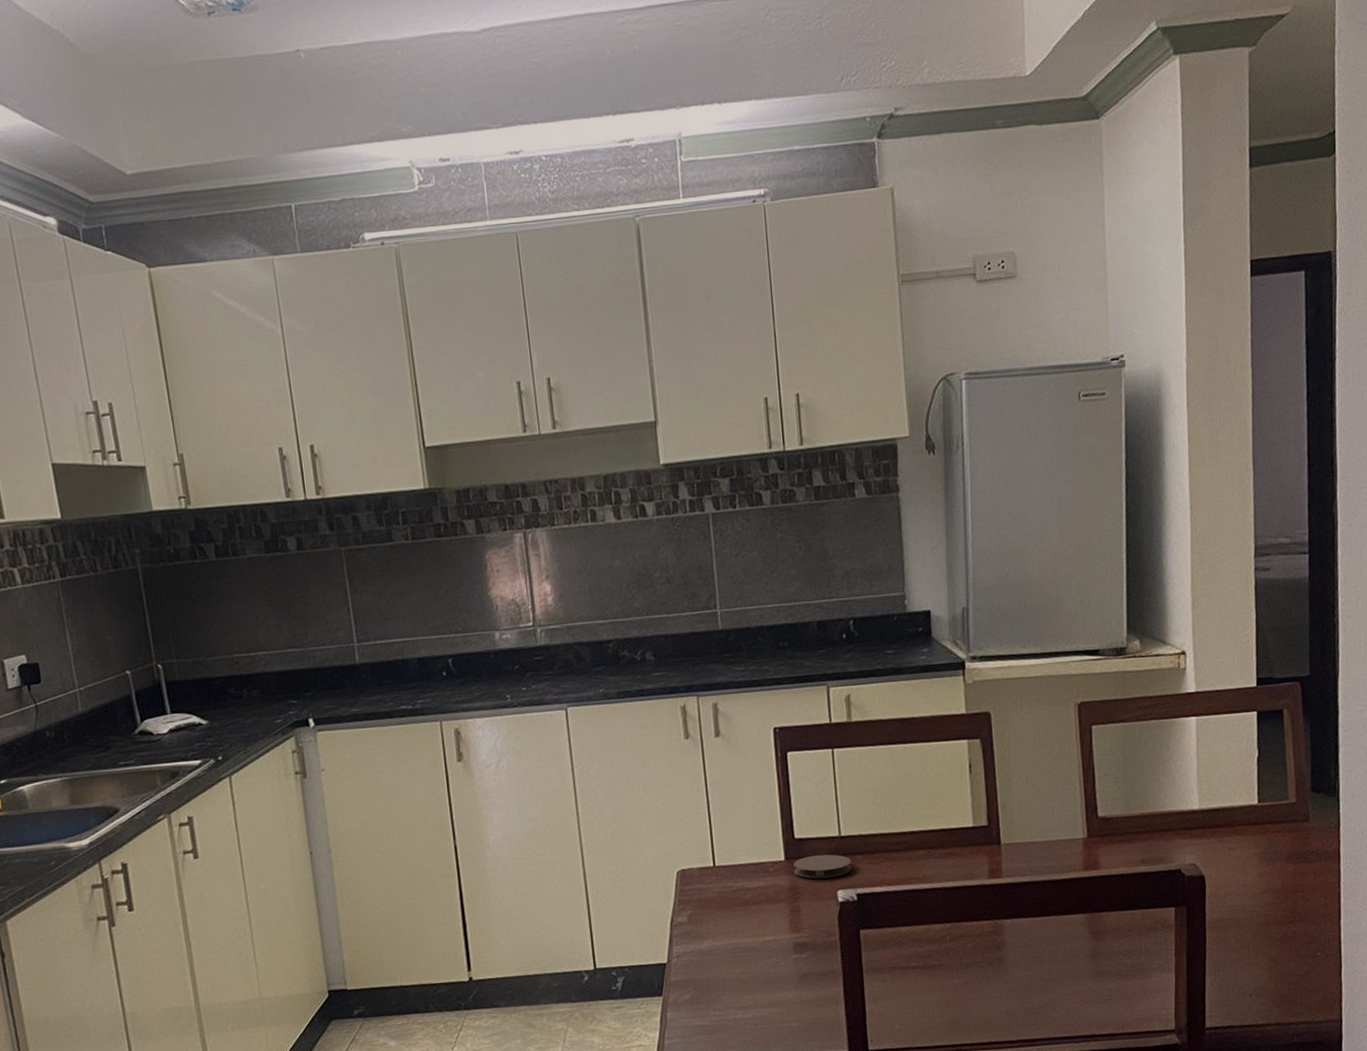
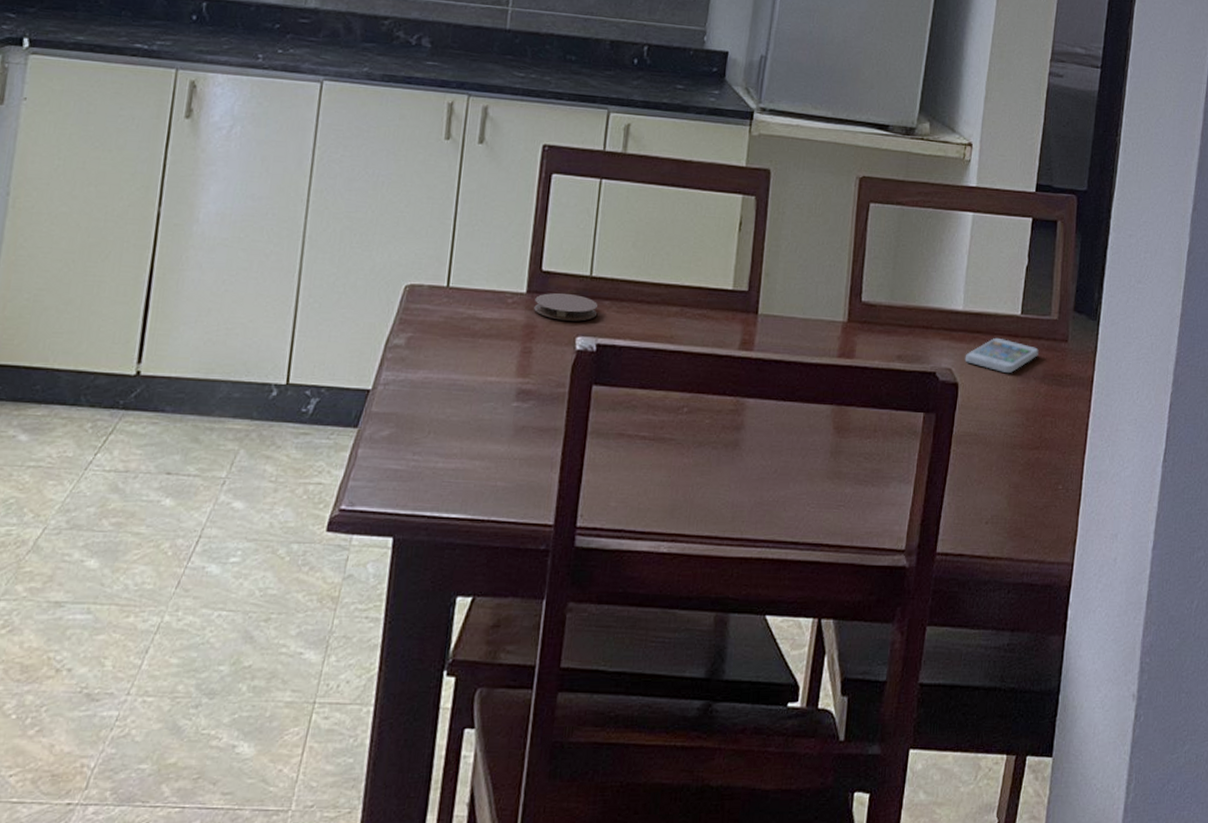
smartphone: none [1207,828,1281,860] -> present [964,337,1039,374]

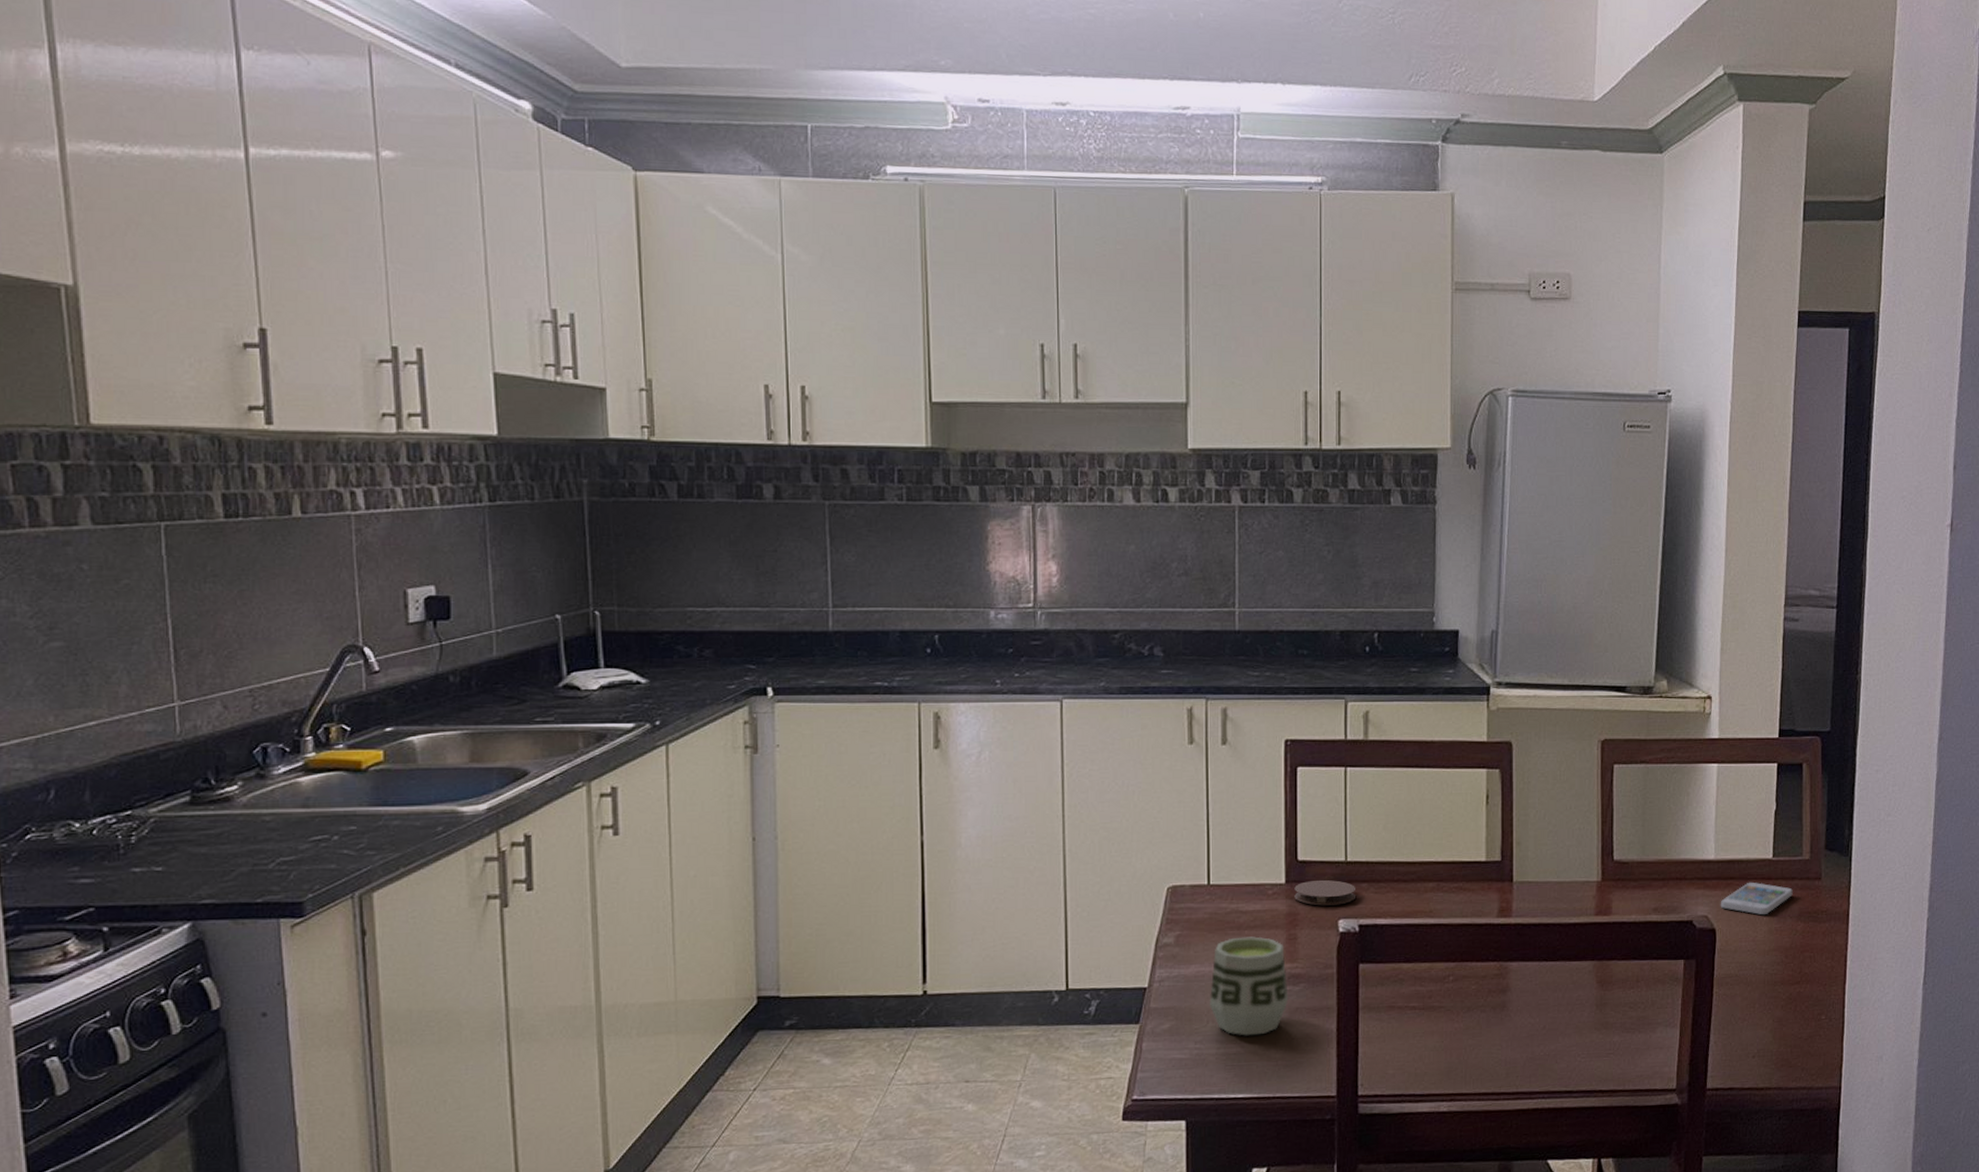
cup: none [433,345,518,452] -> present [1210,936,1289,1036]

